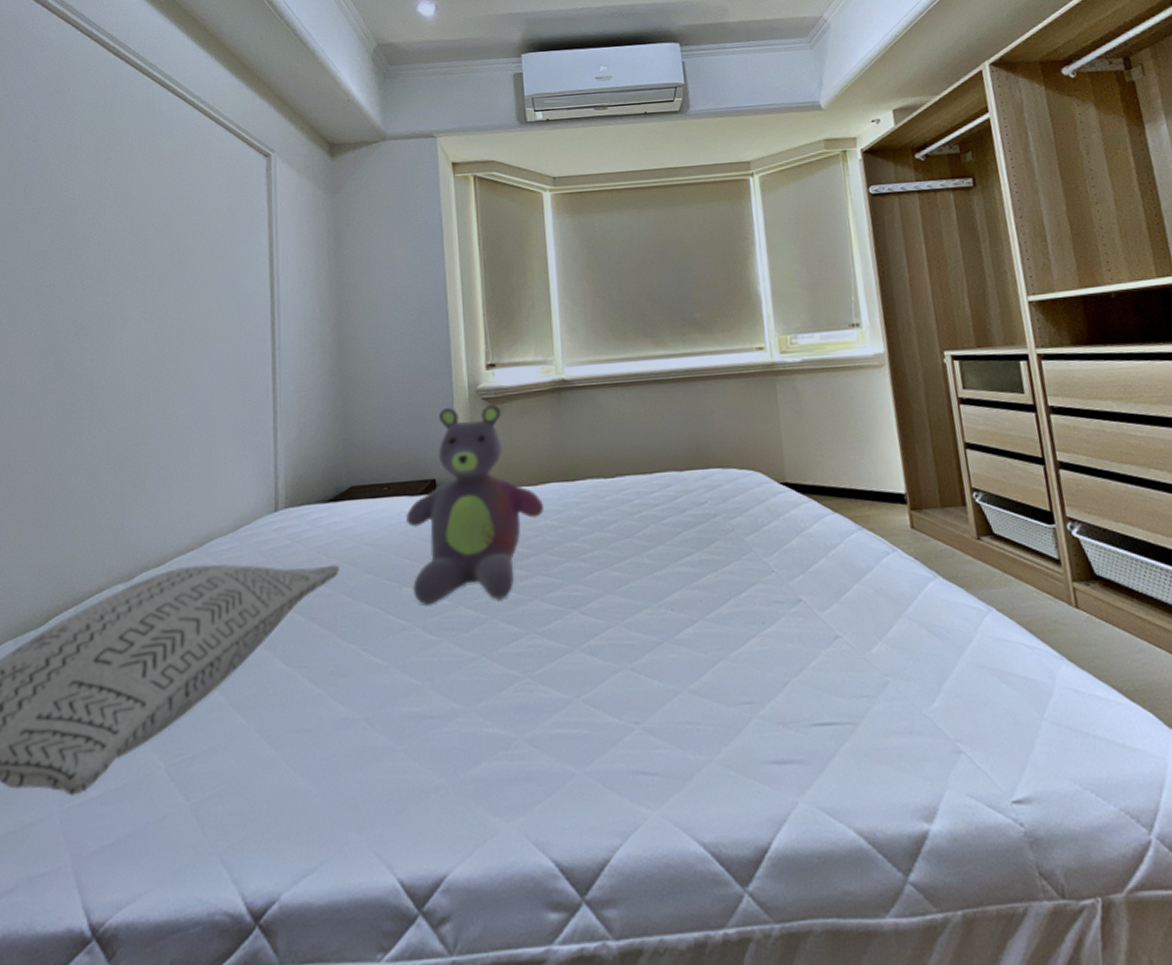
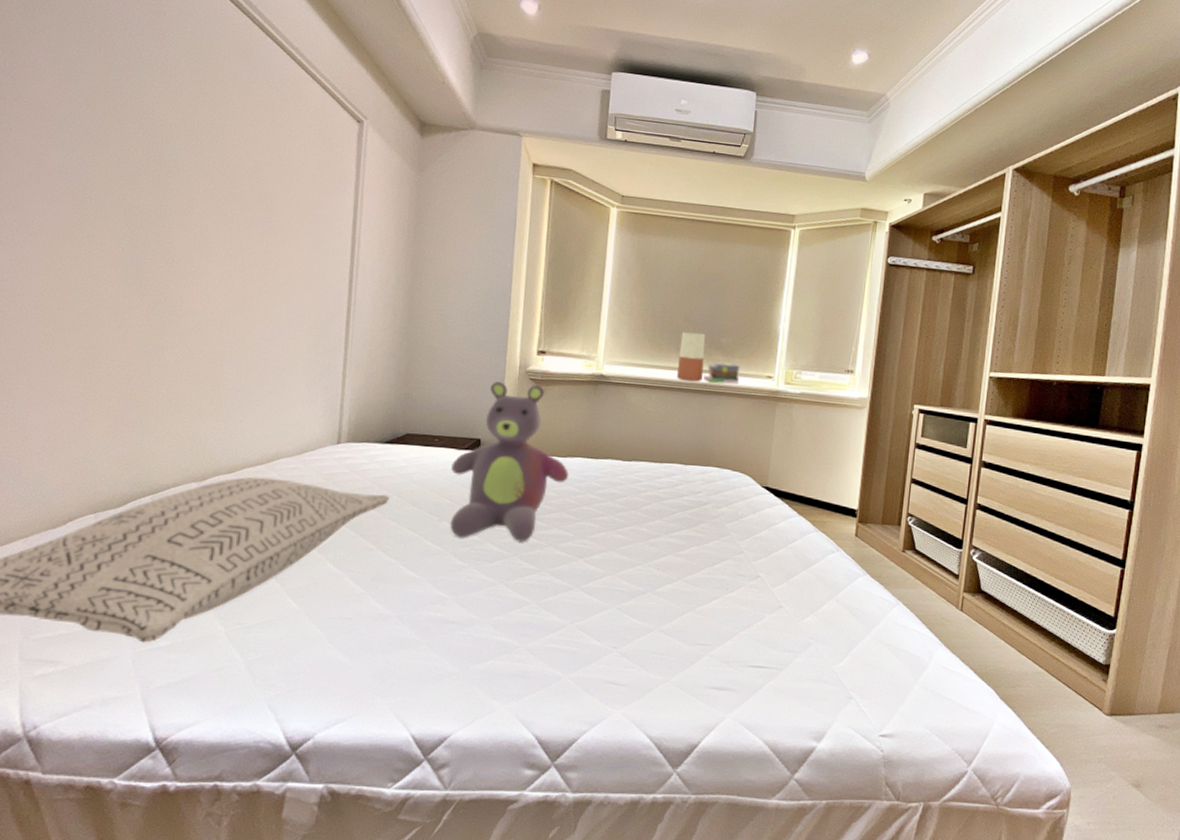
vase: none [647,311,681,371] -> present [676,332,706,383]
books: none [682,339,725,368] -> present [703,362,740,385]

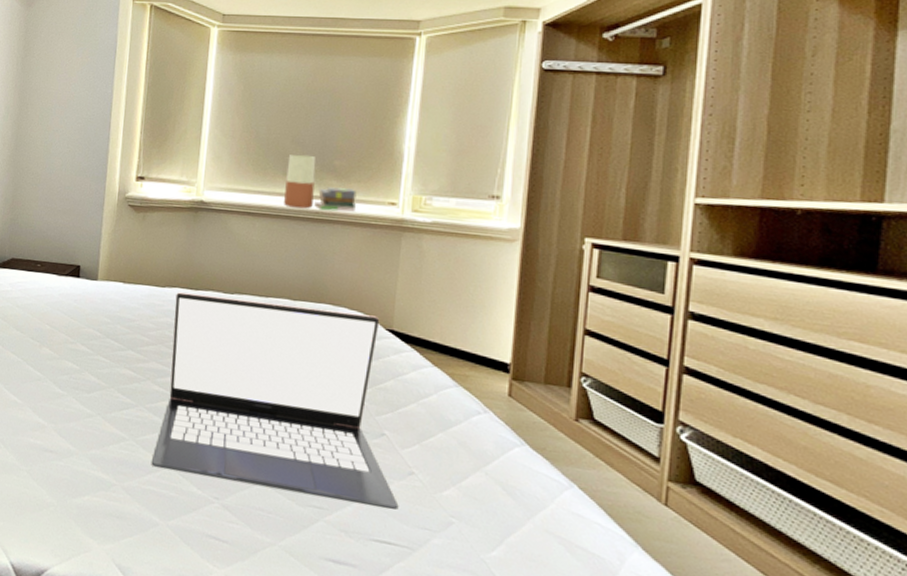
stuffed bear: present [450,381,569,541] -> none [50,207,168,373]
laptop: none [553,461,770,638] -> present [151,292,399,510]

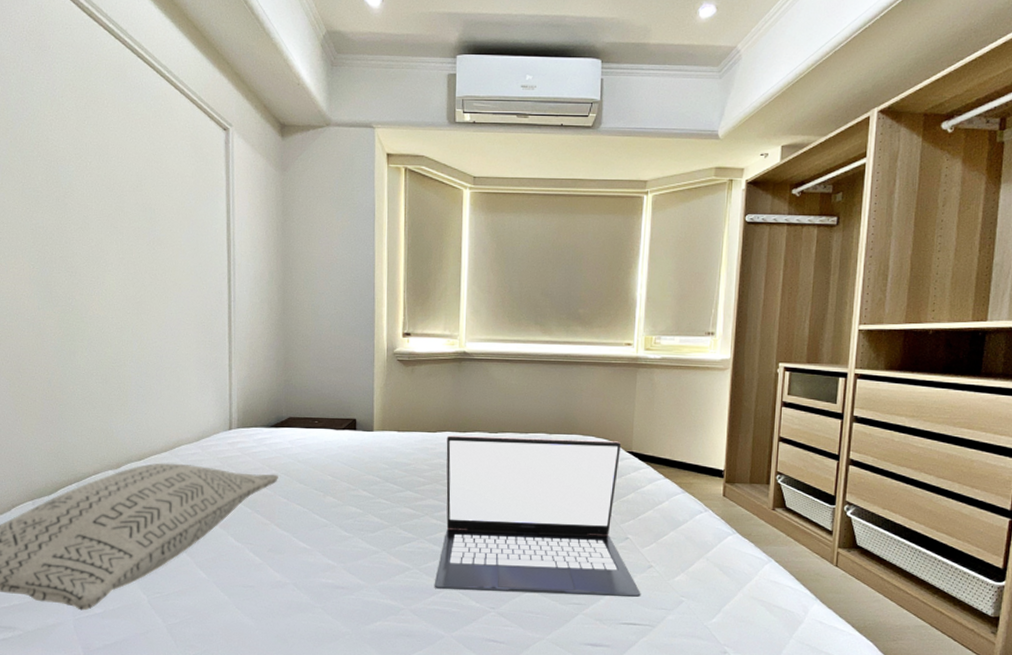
vase: present [283,154,316,210] -> none [536,305,563,354]
books: present [314,187,357,213] -> none [563,332,599,354]

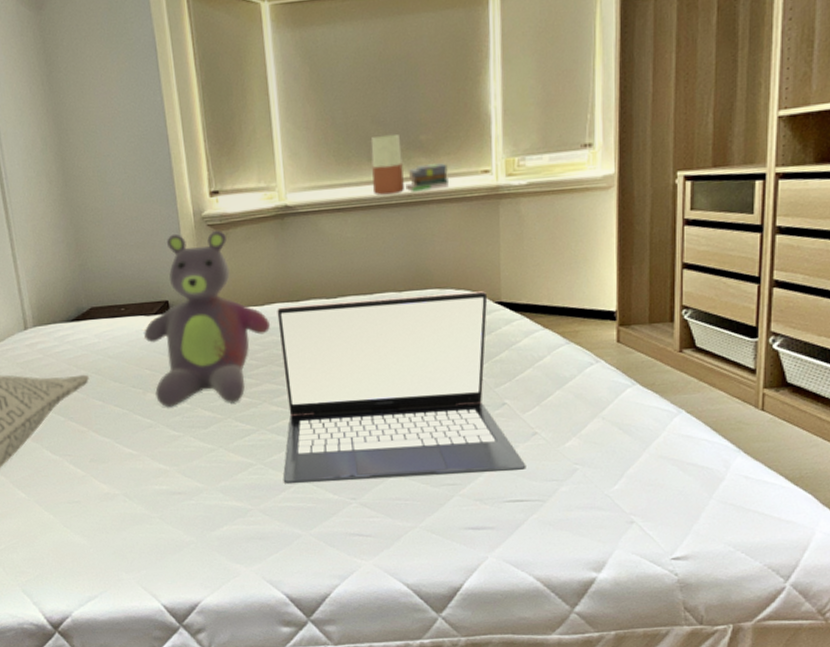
stuffed bear: none [331,364,440,512] -> present [144,230,271,407]
vase: none [536,305,563,354] -> present [371,134,404,196]
books: none [563,332,599,354] -> present [405,162,449,192]

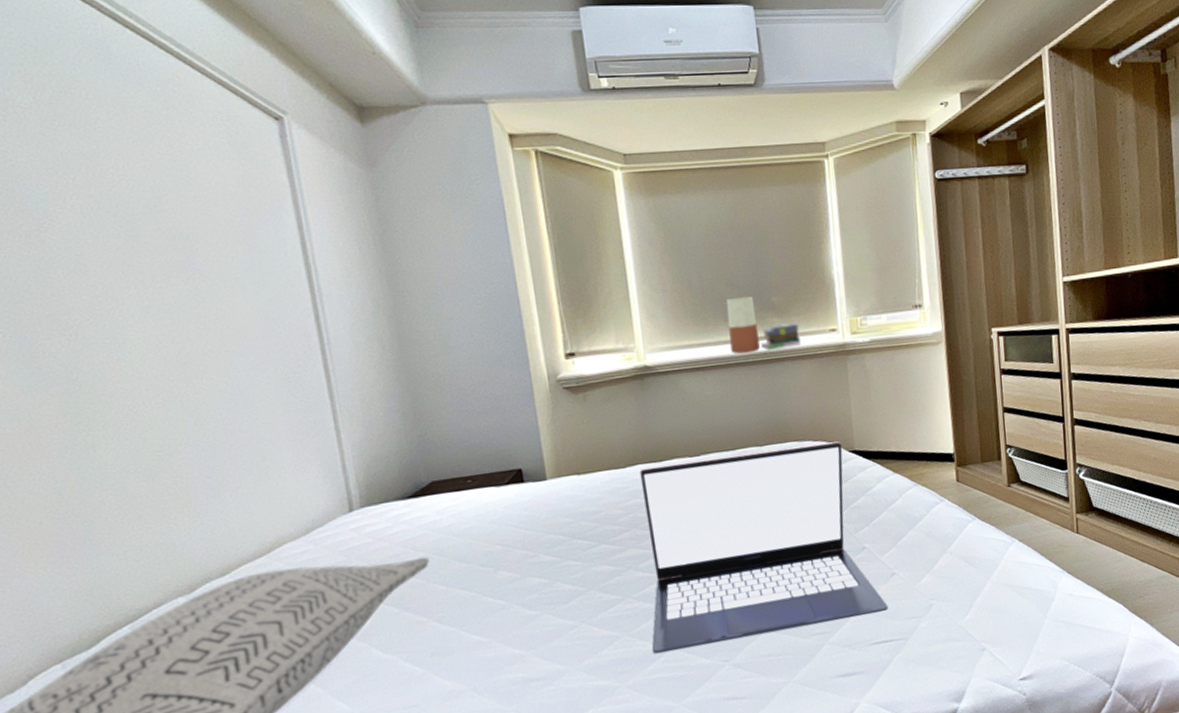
stuffed bear: present [144,230,271,407] -> none [494,392,634,584]

